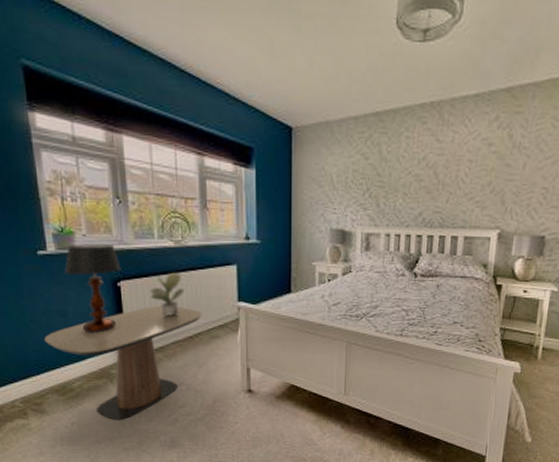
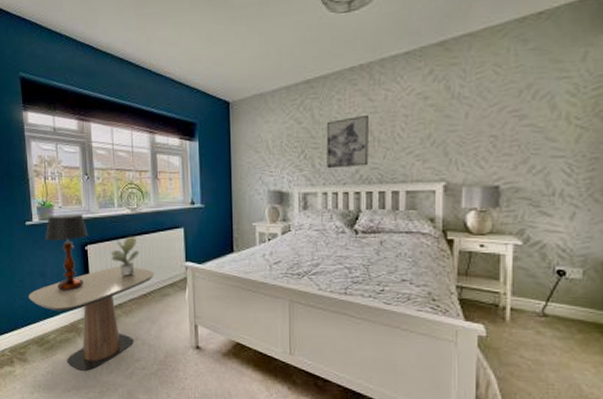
wall art: none [391,156,435,210] -> present [326,114,369,169]

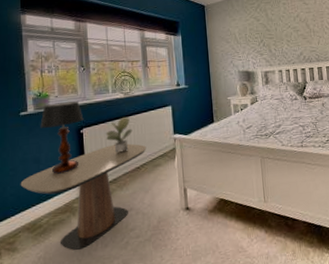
wall art: present [326,114,369,169] -> none [277,13,309,53]

